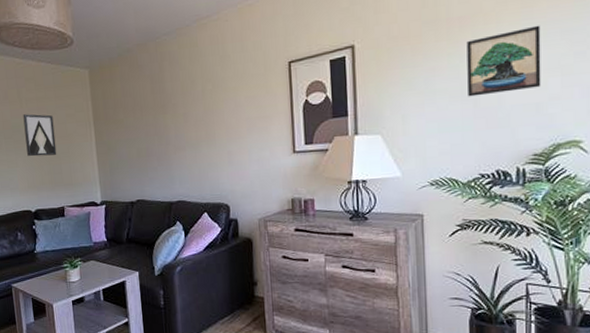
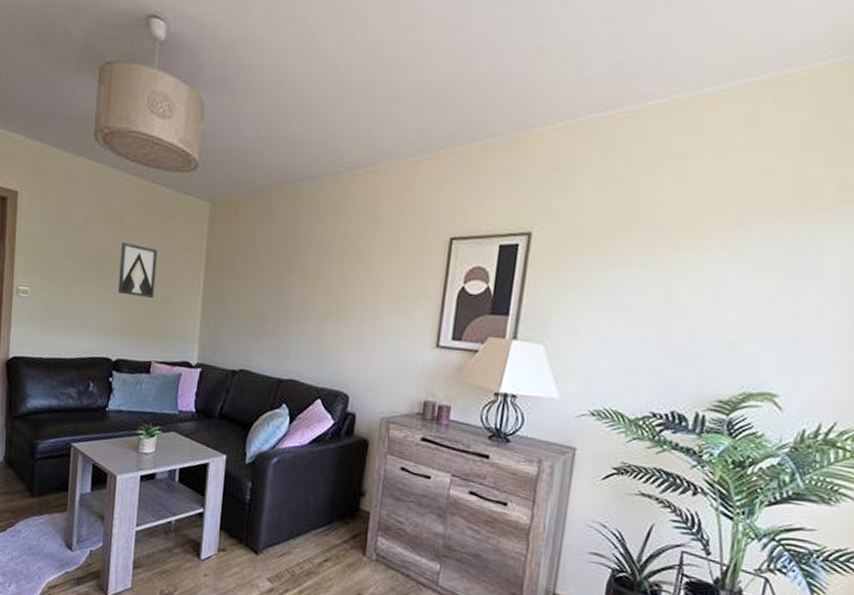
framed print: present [466,25,541,97] -> none [654,249,755,323]

